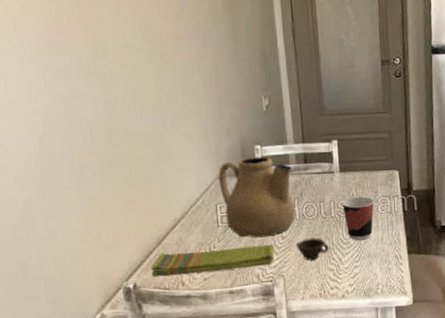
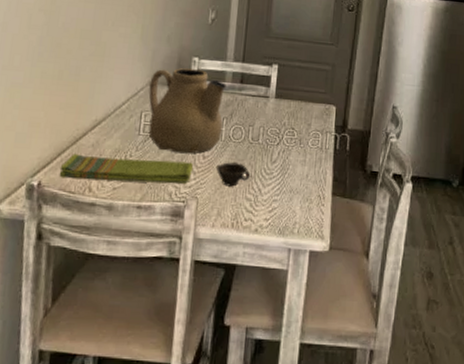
cup: present [342,197,374,241] -> none [271,126,306,173]

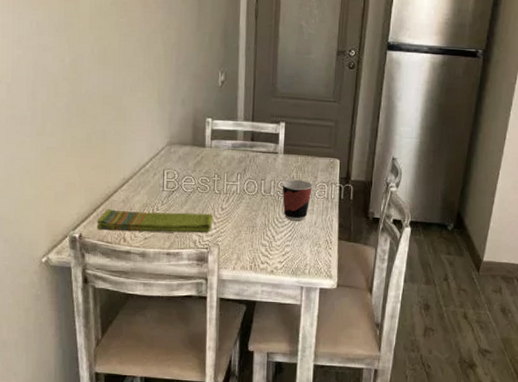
teapot: present [148,68,226,154] -> none [169,129,238,207]
cup: present [215,162,251,187] -> none [233,213,265,234]
cup: none [271,126,306,173] -> present [282,179,313,221]

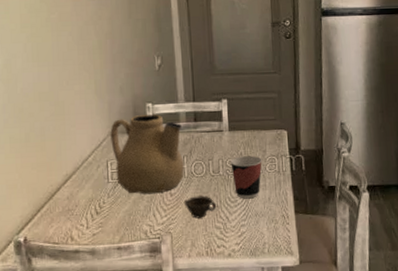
dish towel: present [96,209,214,233] -> none [41,201,163,232]
teapot: none [169,129,238,207] -> present [110,114,184,195]
cup: none [233,213,265,234] -> present [183,195,217,219]

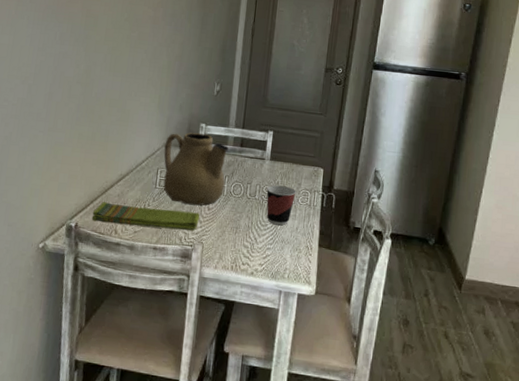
dish towel: none [41,201,163,232] -> present [91,202,201,231]
cup: present [183,195,217,219] -> none [218,214,248,235]

